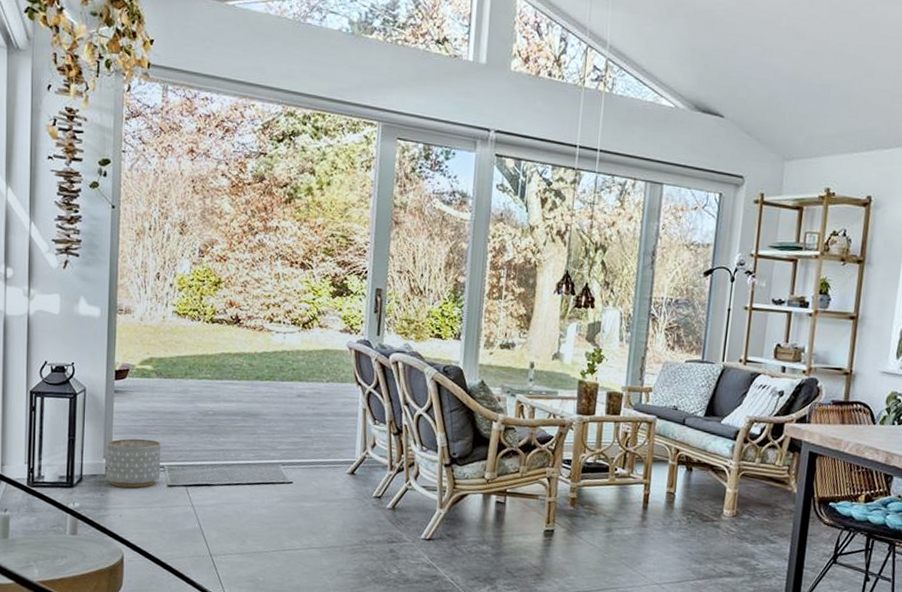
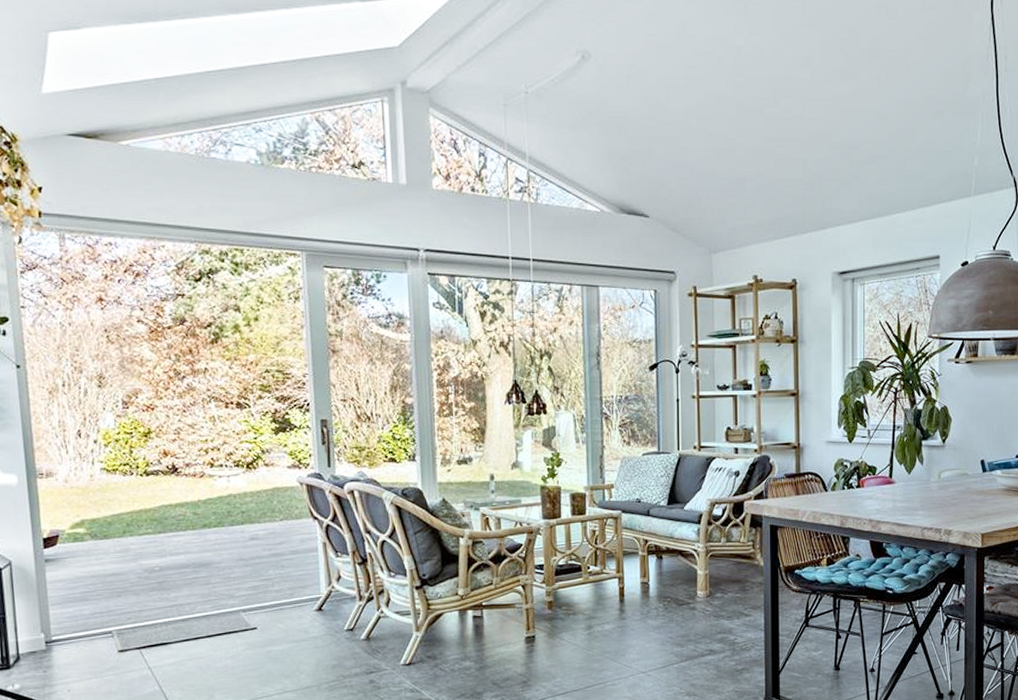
planter: present [106,438,161,488] -> none [43,605,109,660]

